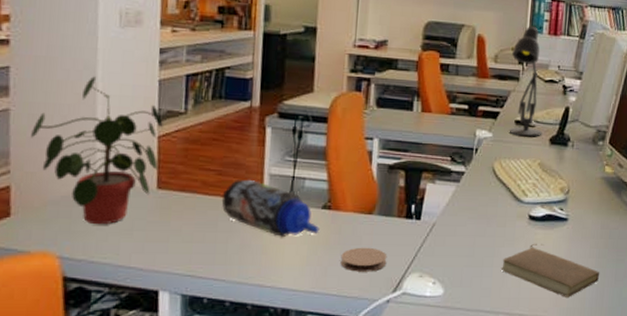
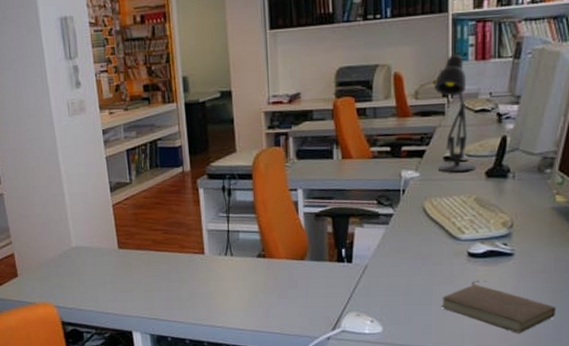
potted plant: present [31,76,163,225] -> none [21,160,117,280]
water bottle: present [221,179,320,238] -> none [170,235,258,285]
coaster: present [340,247,387,272] -> none [279,290,323,313]

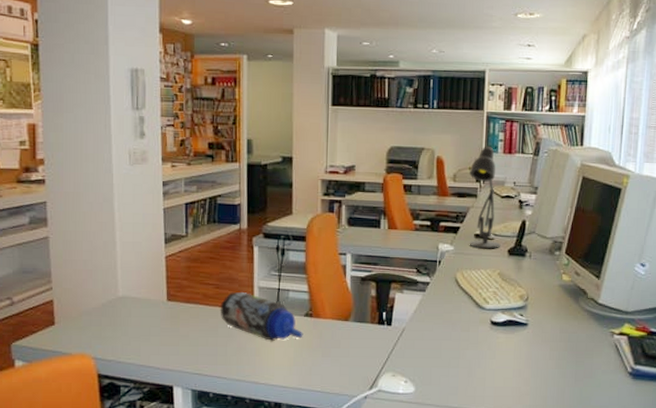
water bottle: none [170,235,258,285] -> present [220,291,303,342]
book: present [440,280,557,333] -> none [466,346,561,396]

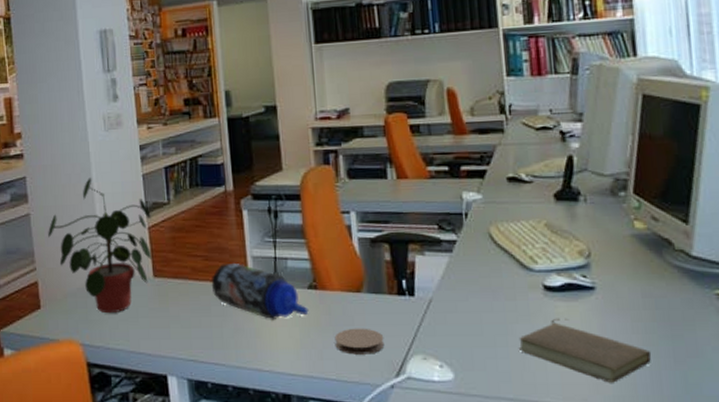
potted plant: none [66,207,169,332] -> present [48,178,152,314]
coaster: none [322,350,363,372] -> present [334,328,385,355]
book: none [466,346,561,396] -> present [518,318,652,383]
desk lamp: present [470,146,501,249] -> none [490,69,544,195]

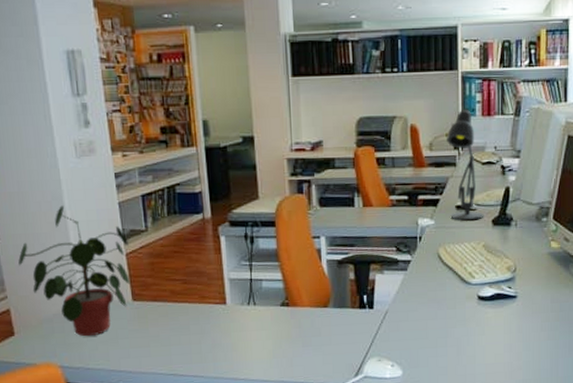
water bottle: present [211,262,309,321] -> none [189,285,281,335]
coaster: present [334,328,385,355] -> none [303,337,346,361]
desk lamp: none [490,69,544,195] -> present [447,109,484,221]
book: present [518,318,652,383] -> none [454,321,553,370]

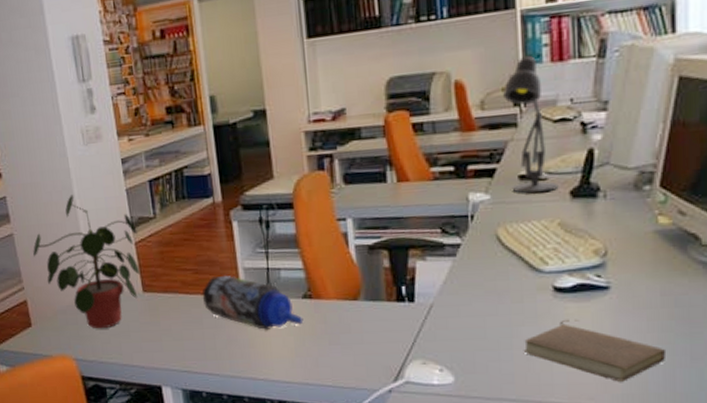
water bottle: none [189,285,281,335] -> present [201,275,304,331]
book: none [454,321,553,370] -> present [523,319,667,382]

